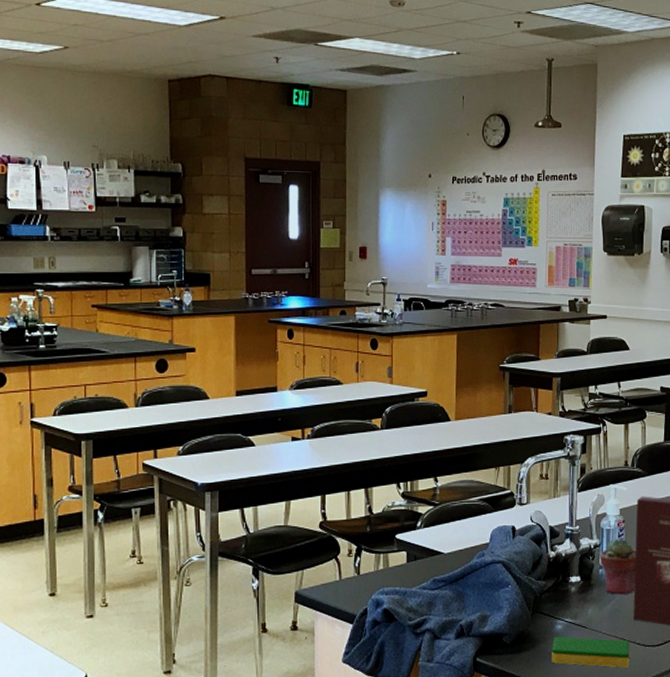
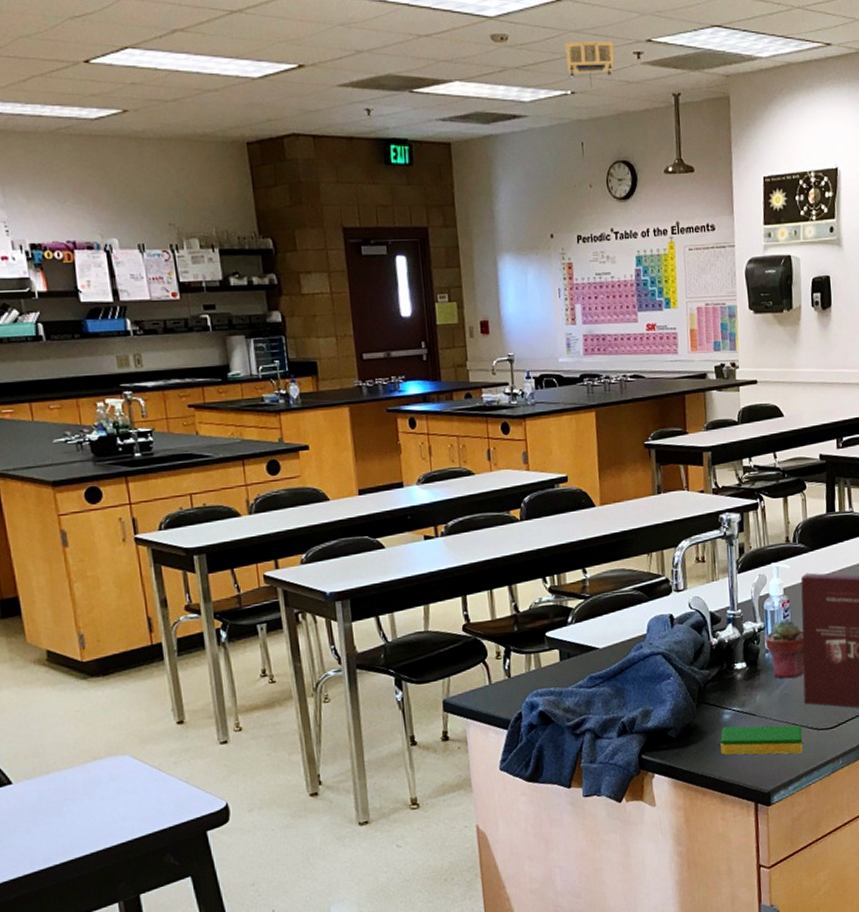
projector: none [455,9,497,50] -> present [565,40,615,88]

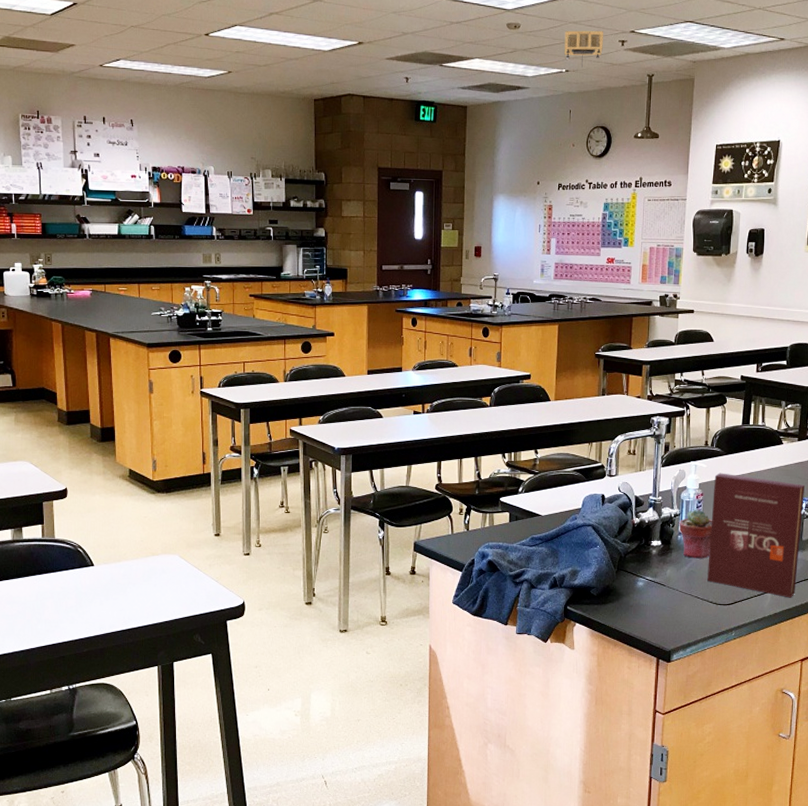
dish sponge: present [720,725,803,755] -> none [633,592,704,622]

